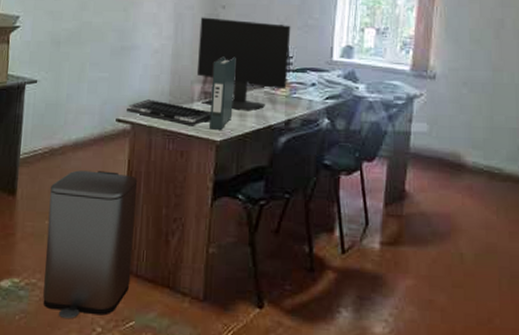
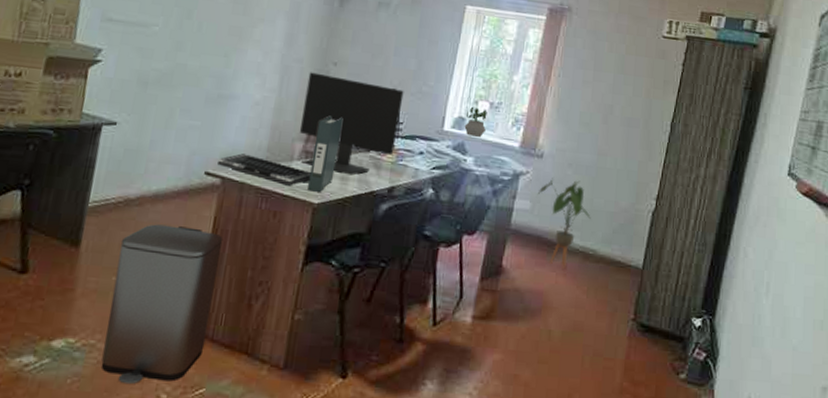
potted plant: none [353,34,374,65] -> present [464,106,487,138]
house plant: none [433,98,493,190] -> present [537,178,591,269]

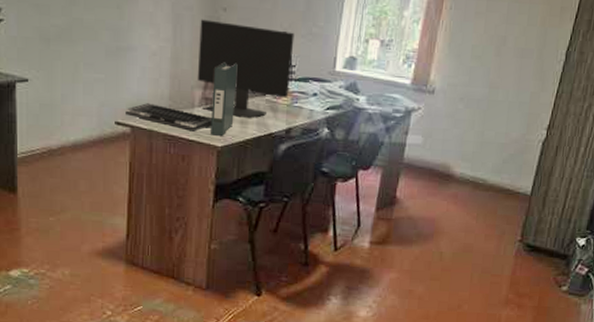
pedal bin: present [101,224,224,385] -> none [52,171,140,304]
potted plant: present [464,106,487,138] -> none [356,45,378,77]
house plant: present [537,178,591,269] -> none [429,112,482,198]

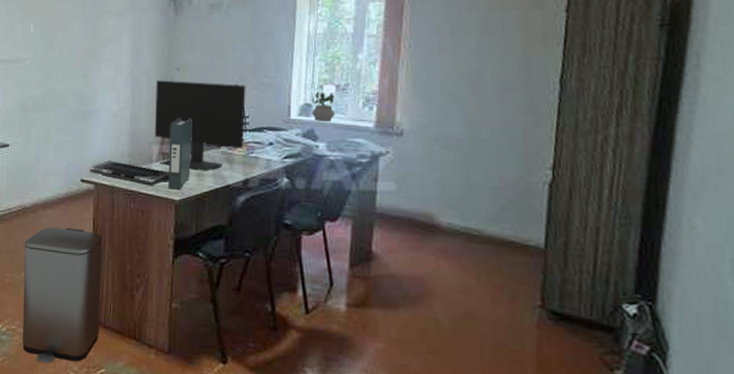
pedal bin: none [52,171,140,304] -> present [22,227,103,364]
potted plant: none [356,45,378,77] -> present [311,91,335,123]

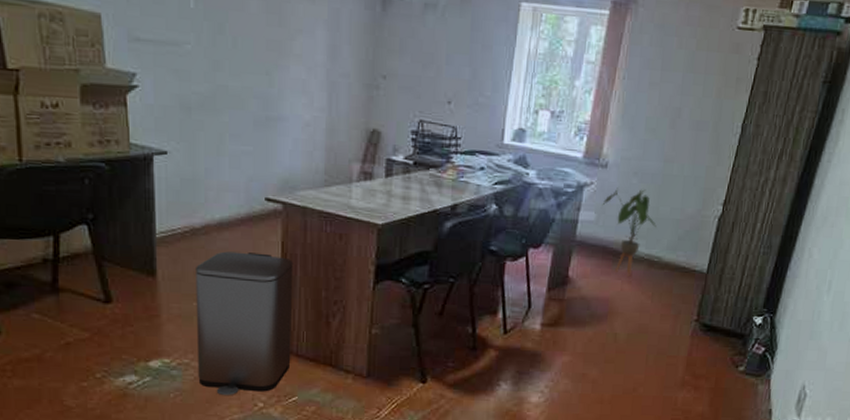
computer keyboard: present [90,161,170,186] -> none [277,178,372,208]
computer monitor: present [154,80,246,172] -> none [354,87,460,195]
binder: present [168,118,192,189] -> none [370,134,399,213]
potted plant: present [311,91,335,123] -> none [525,116,549,150]
house plant: none [401,155,470,253] -> present [602,187,656,277]

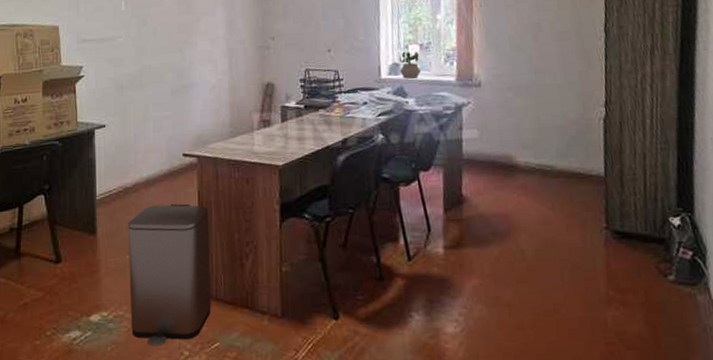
potted plant: none [525,116,549,150] -> present [398,51,421,80]
house plant: present [602,187,656,277] -> none [482,101,541,189]

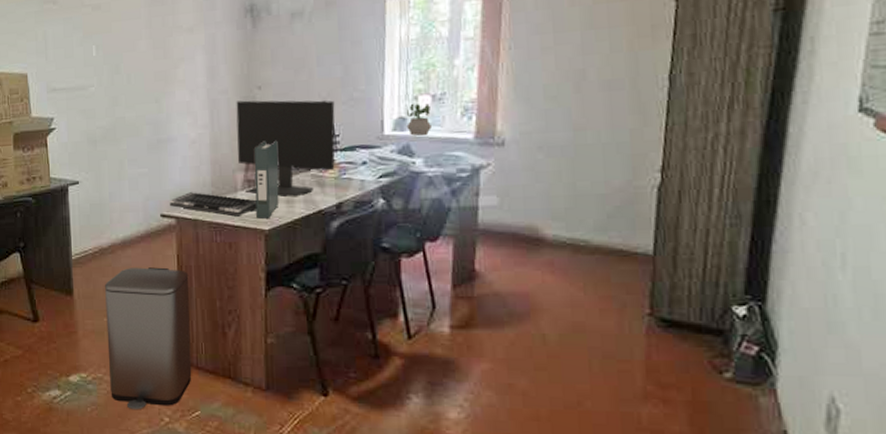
computer keyboard: none [192,132,272,154] -> present [170,192,257,217]
computer monitor: none [252,49,340,135] -> present [236,100,335,198]
binder: none [269,85,292,155] -> present [254,141,280,219]

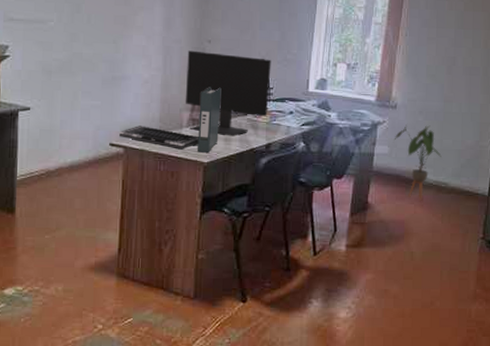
pedal bin: present [105,267,192,411] -> none [46,190,132,319]
potted plant: present [406,103,432,137] -> none [326,68,345,96]
house plant: none [504,164,576,266] -> present [394,125,442,201]

